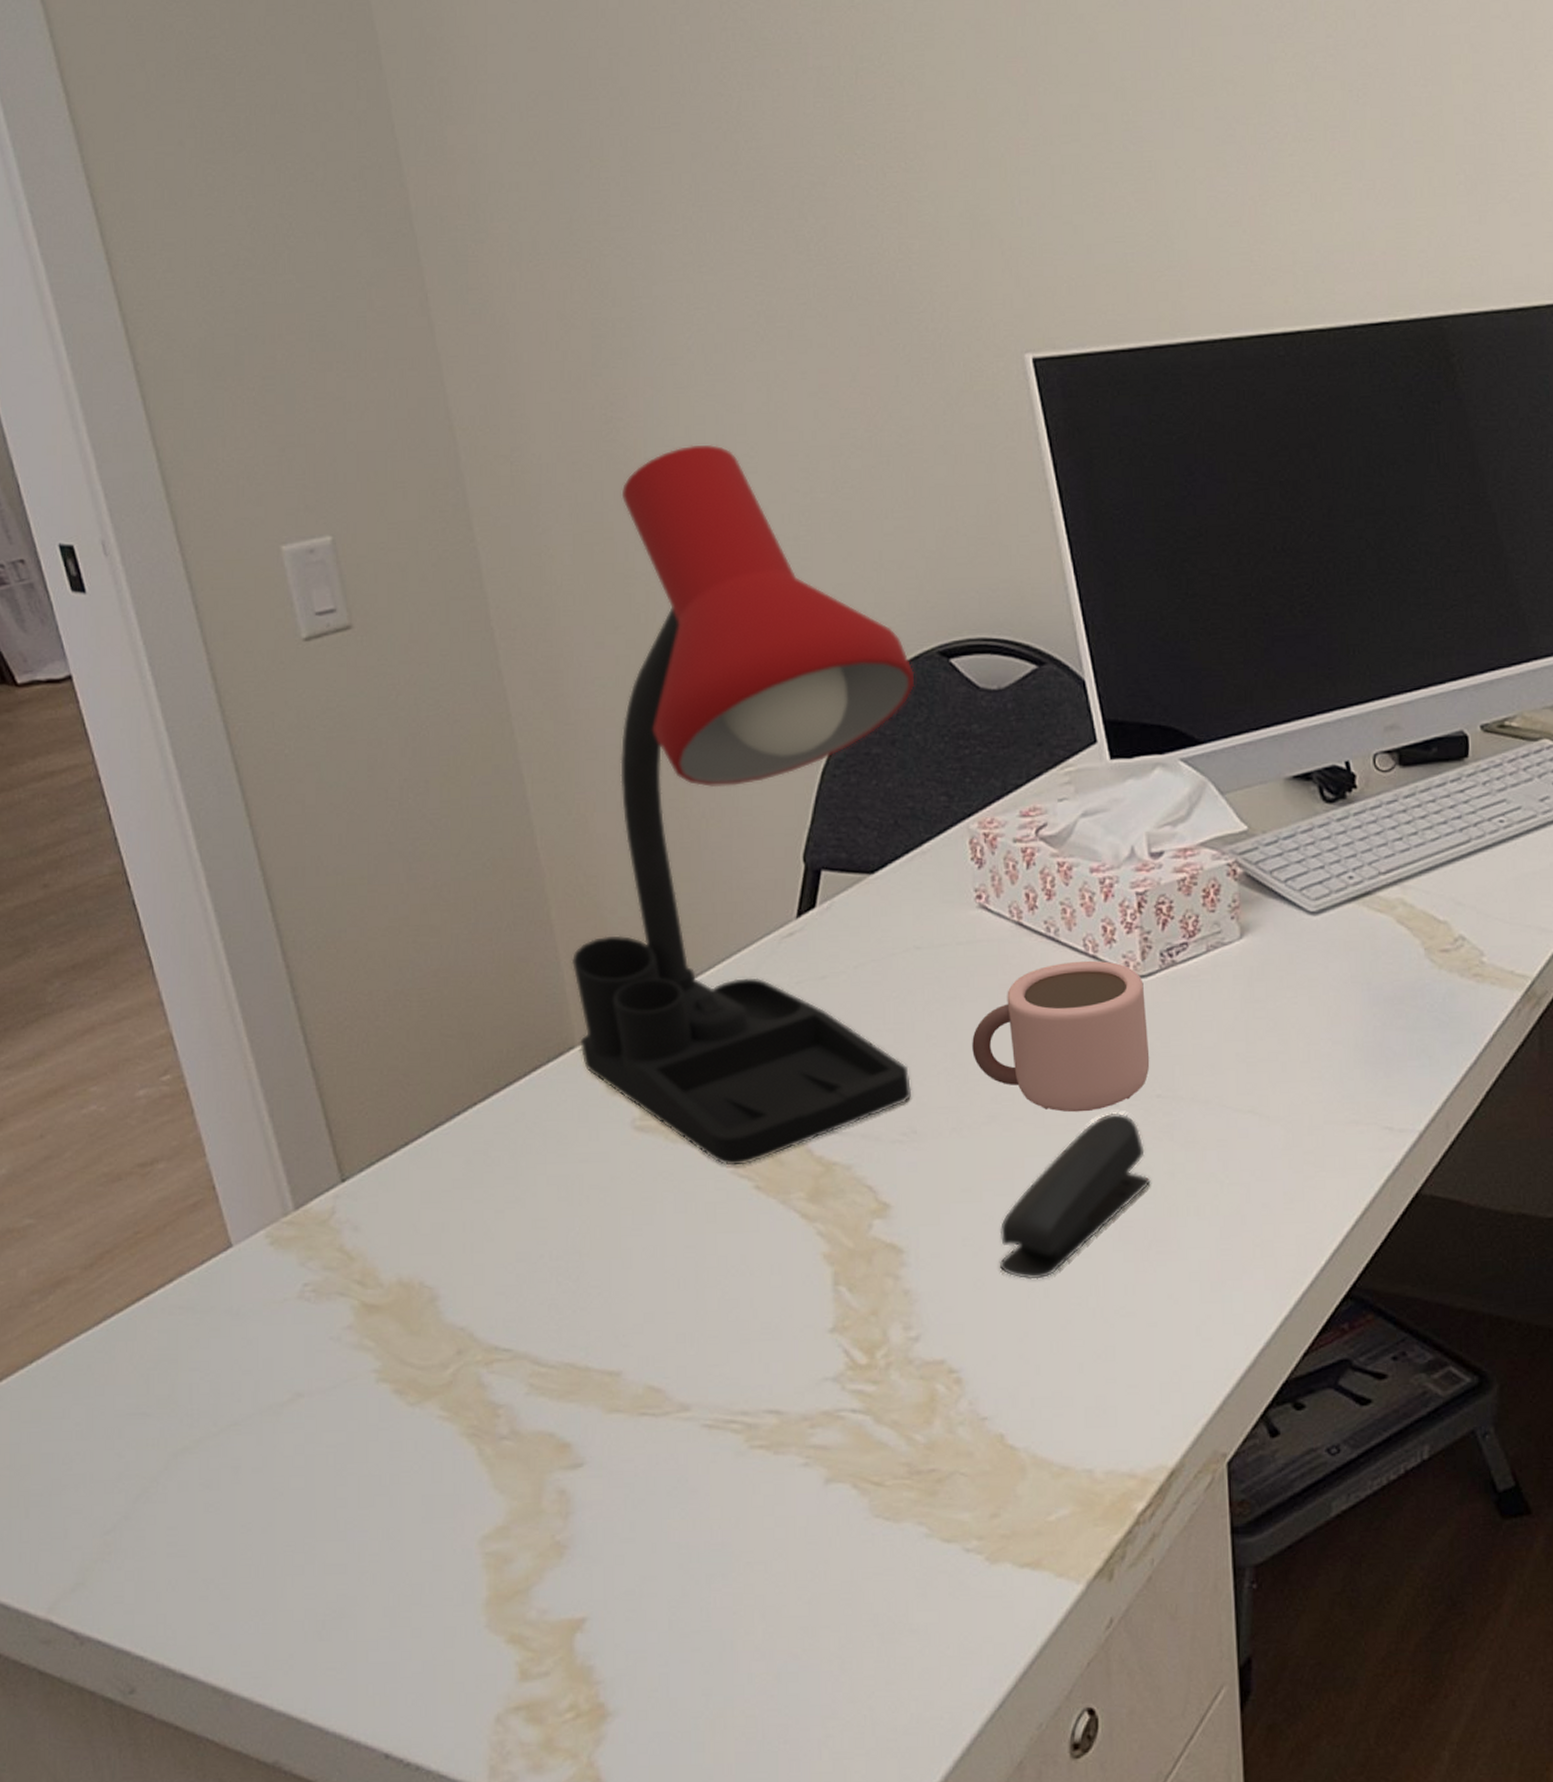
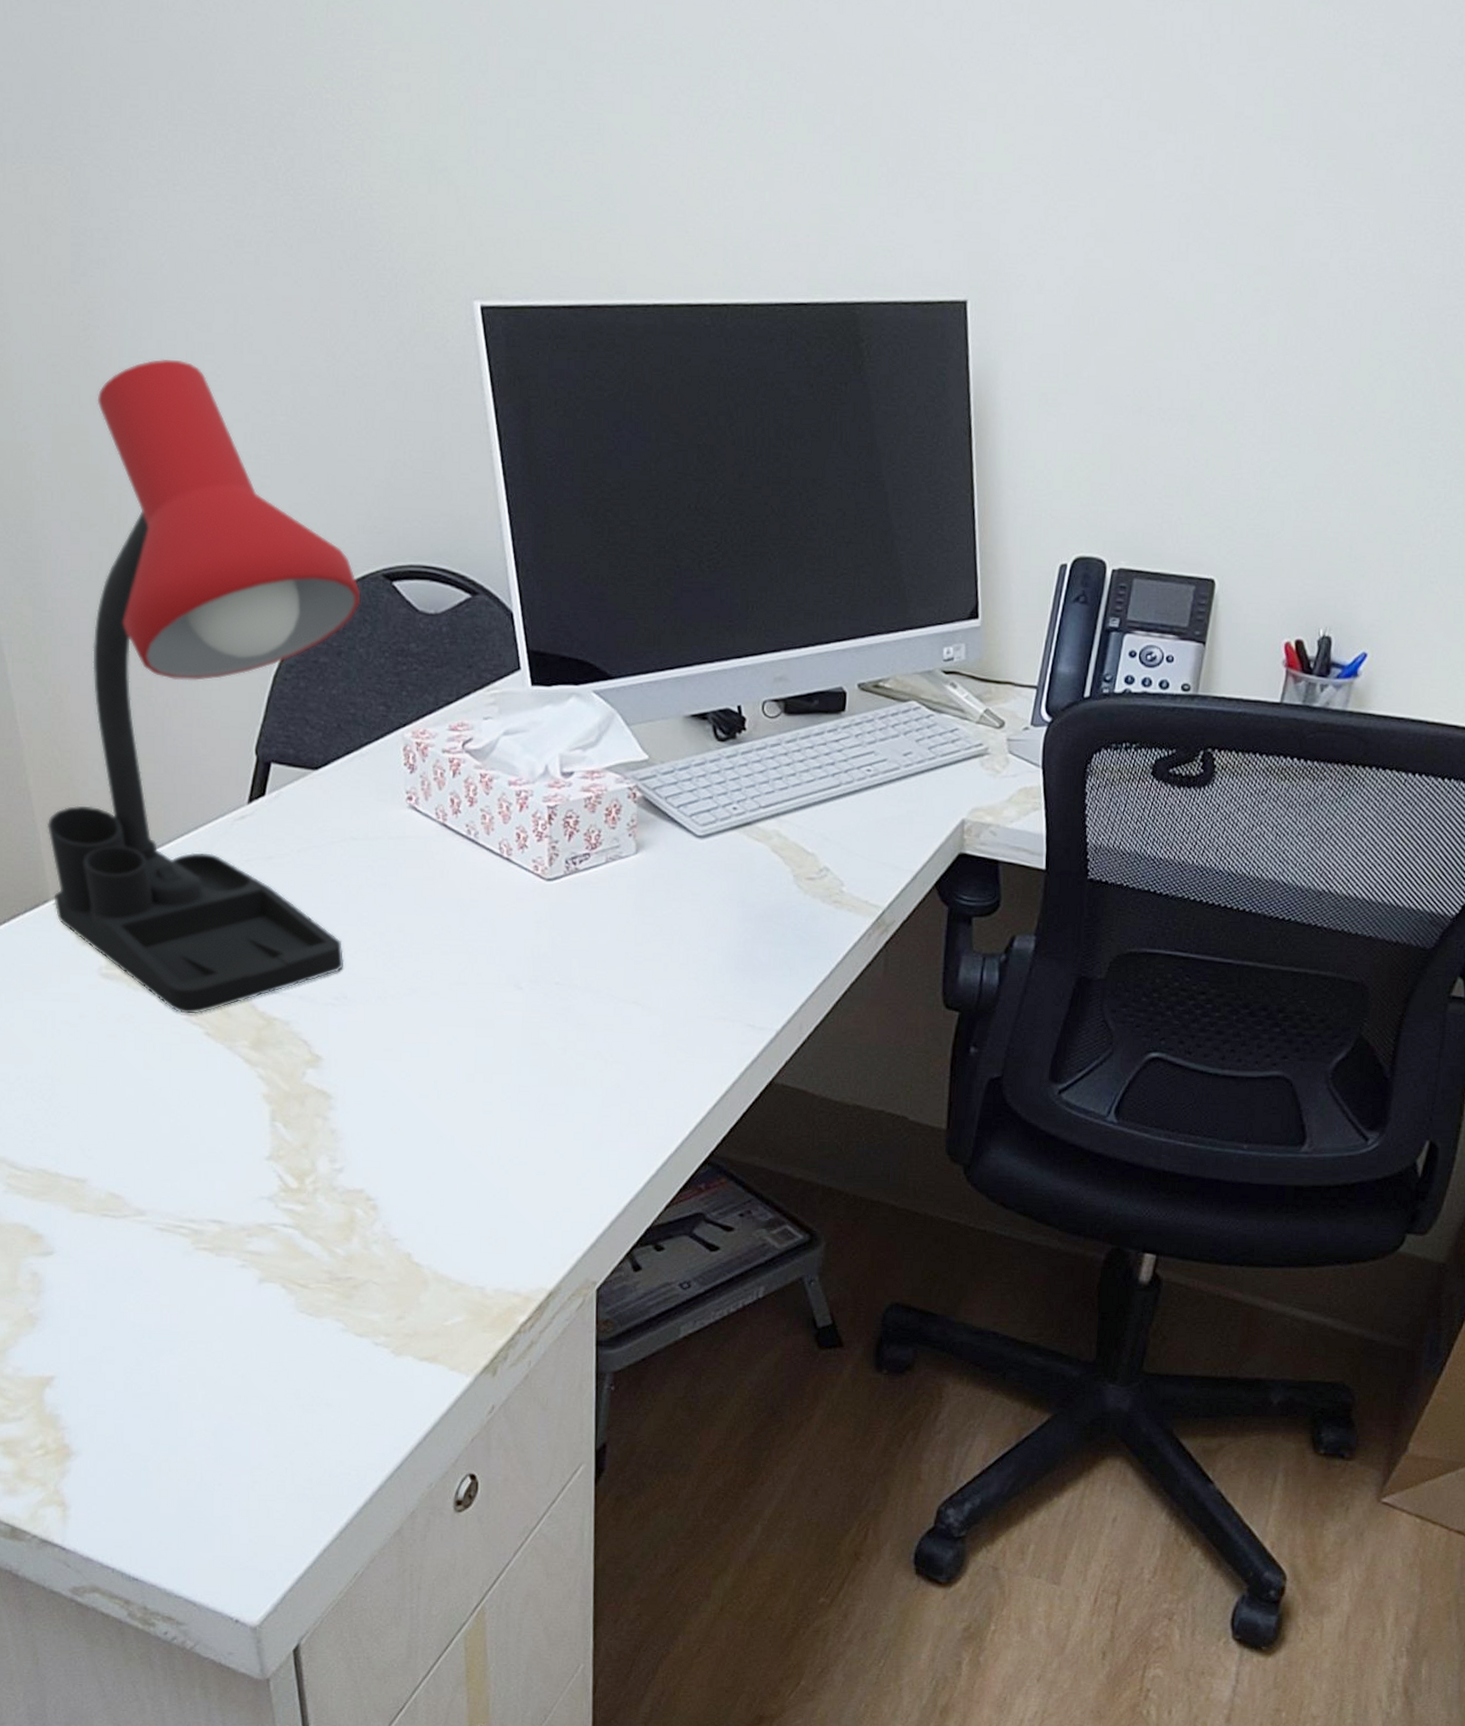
mug: present [972,960,1150,1113] -> none [398,861,551,992]
stapler: present [999,1112,1151,1280] -> none [413,994,546,1129]

